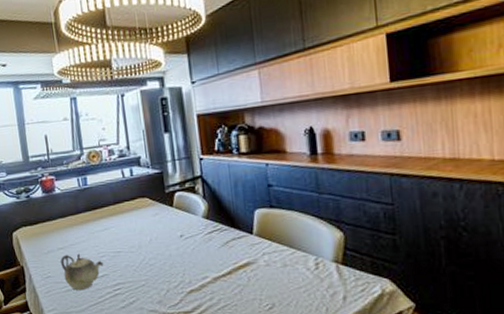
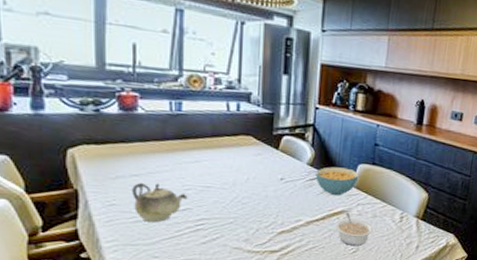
cereal bowl: none [213,215,258,247] -> present [315,167,359,196]
legume: none [243,263,287,301] -> present [335,212,374,246]

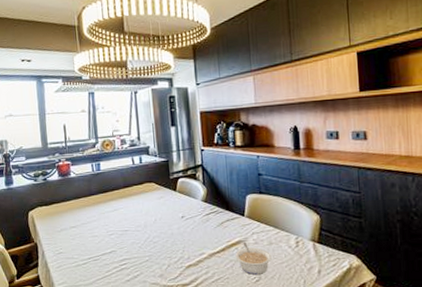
teapot: present [132,183,188,223] -> none [72,231,112,266]
cereal bowl: present [315,167,359,196] -> none [210,200,249,227]

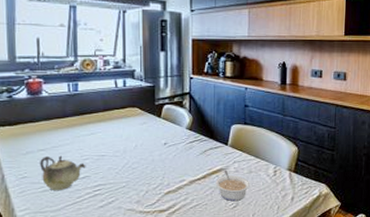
teapot: none [72,231,112,266] -> present [40,155,86,191]

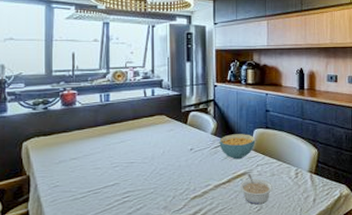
teapot: present [40,155,86,191] -> none [72,163,116,199]
cereal bowl: none [195,129,233,156] -> present [219,134,256,160]

